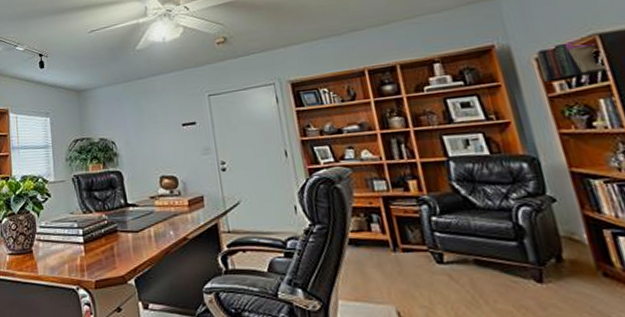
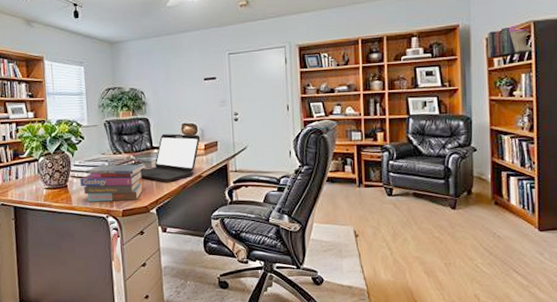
books: none [46,224,121,271] -> present [80,164,146,202]
laptop: none [114,188,183,248] -> present [140,133,201,183]

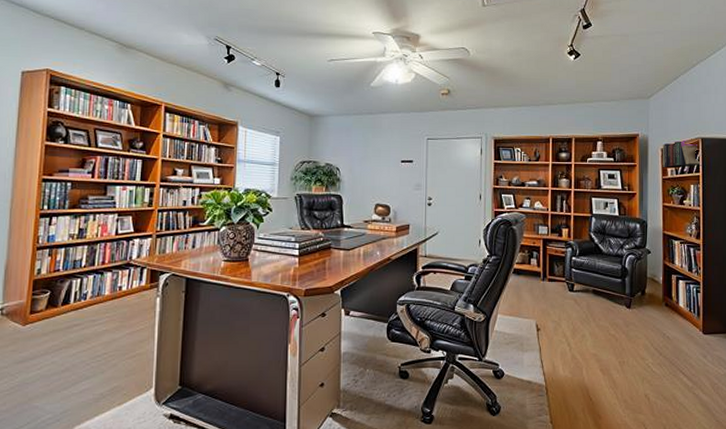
books: present [80,164,146,202] -> none [262,240,334,279]
laptop: present [140,133,201,183] -> none [328,212,393,264]

